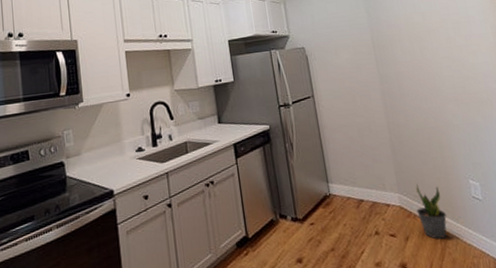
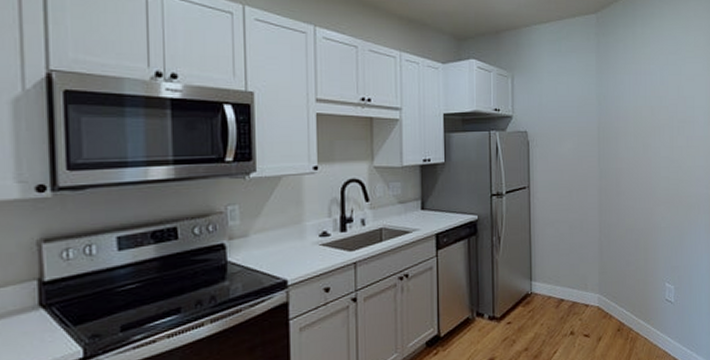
potted plant: present [416,183,447,239] -> none [613,284,639,340]

